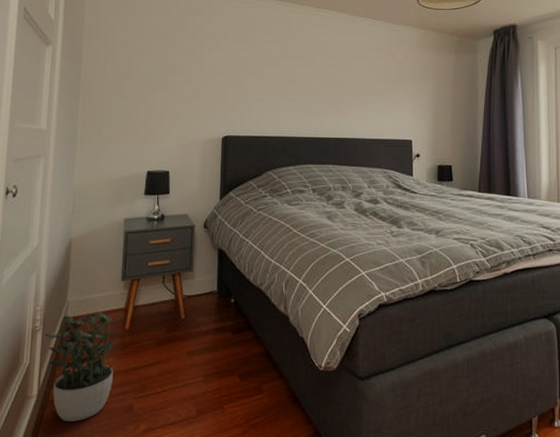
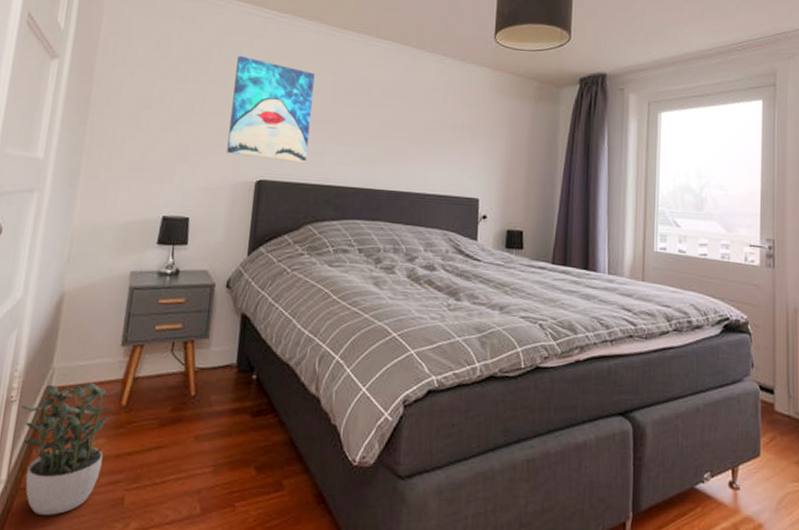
wall art: none [196,31,266,119] -> present [227,55,315,163]

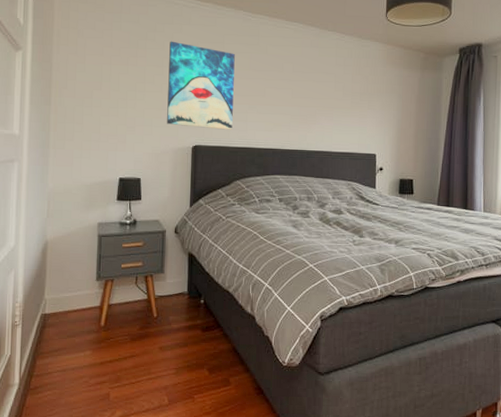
potted plant: present [21,382,121,515] -> none [23,309,99,408]

